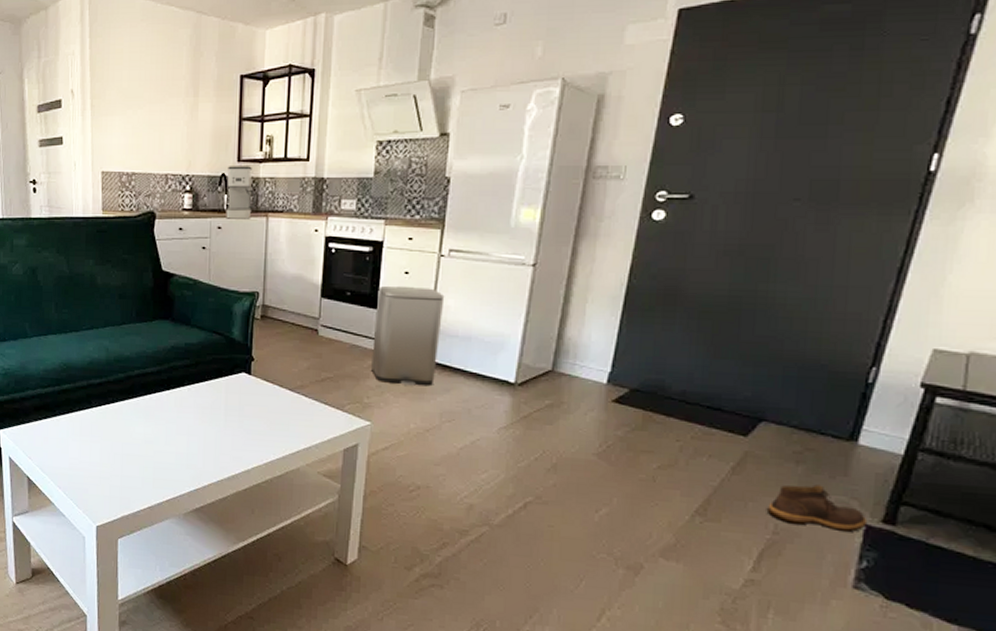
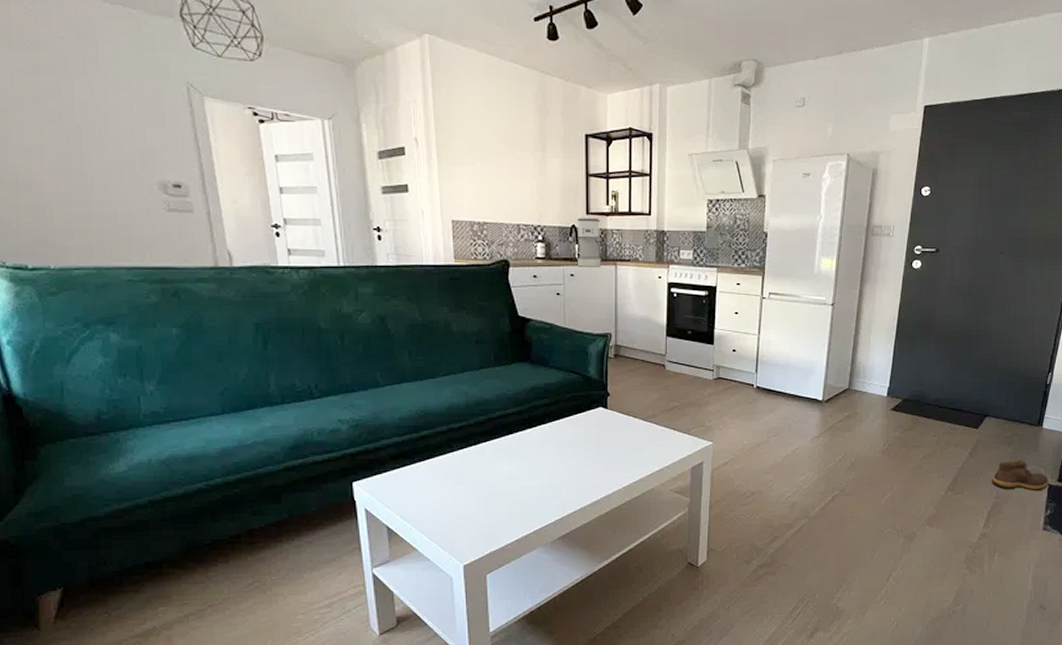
pedal bin: present [371,285,445,386] -> none [711,324,767,408]

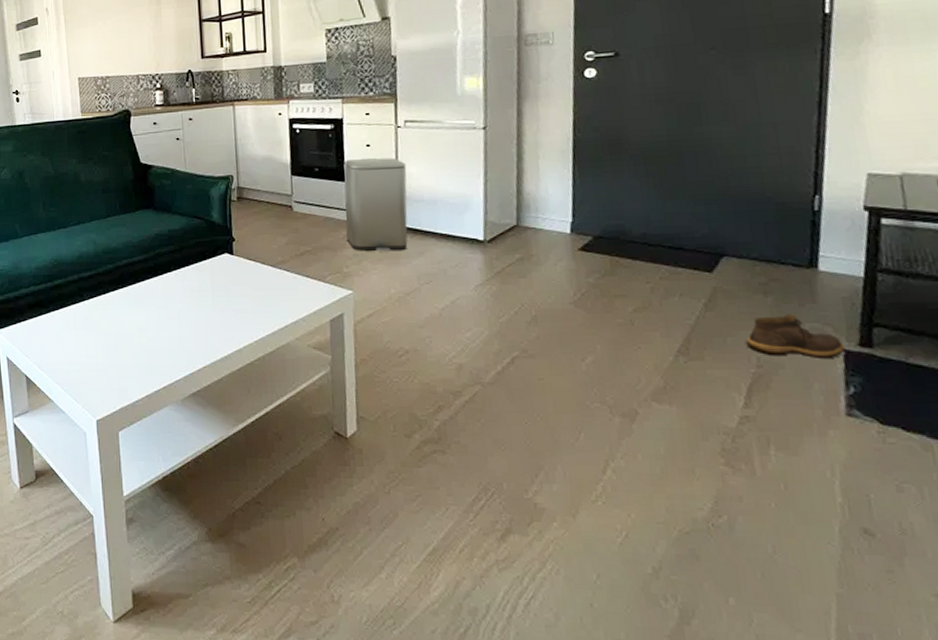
coffee maker: present [577,218,605,267] -> none [193,61,222,111]
pedal bin: none [711,324,767,408] -> present [344,157,408,252]

